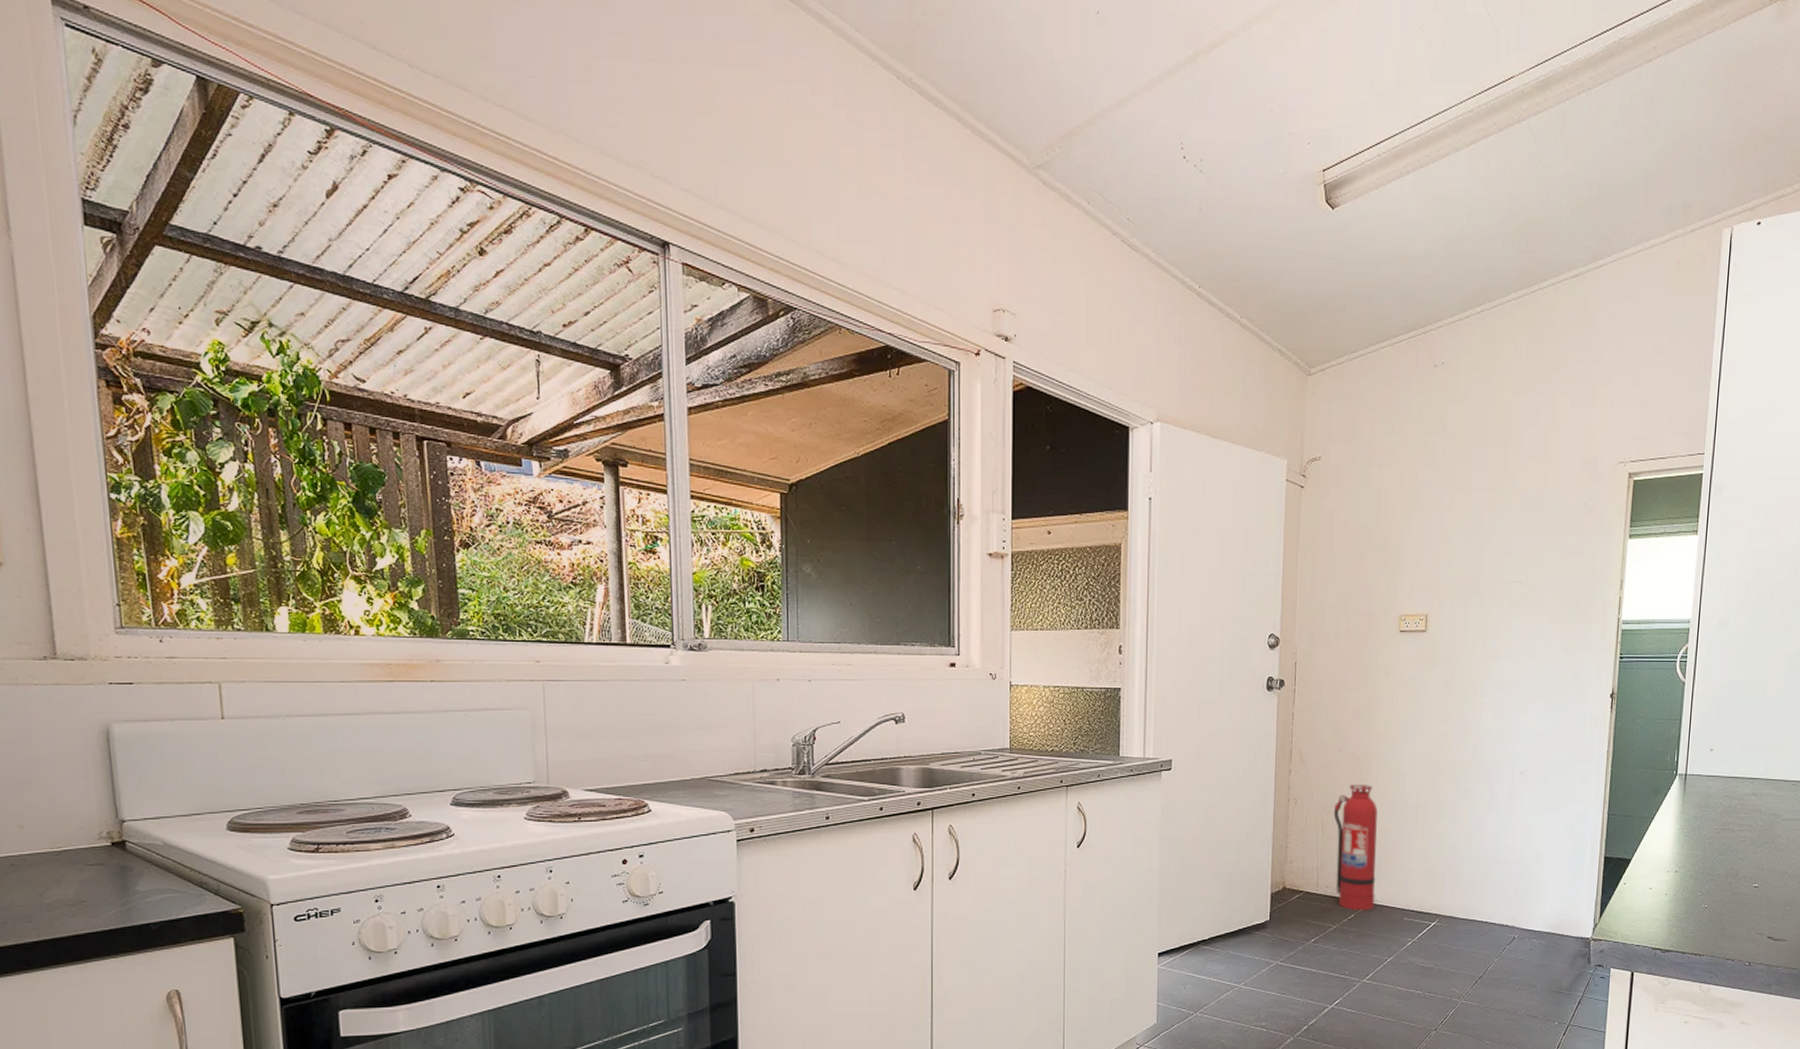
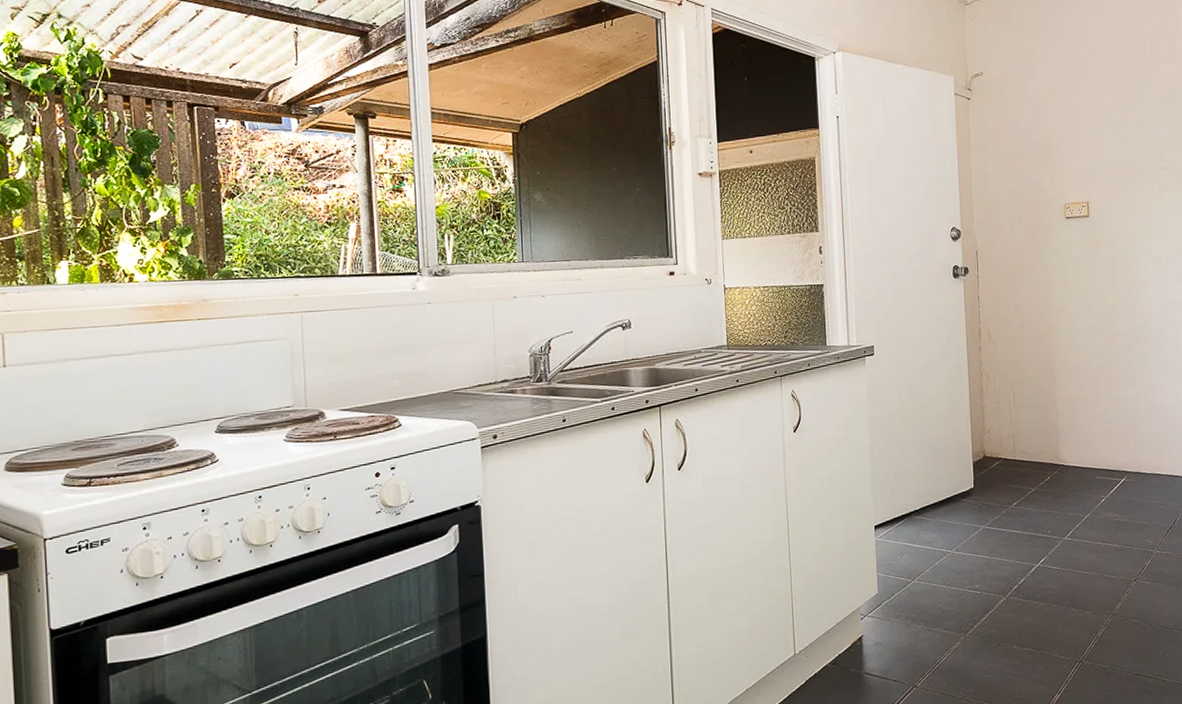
fire extinguisher: present [1333,785,1377,911] -> none [1022,356,1068,473]

